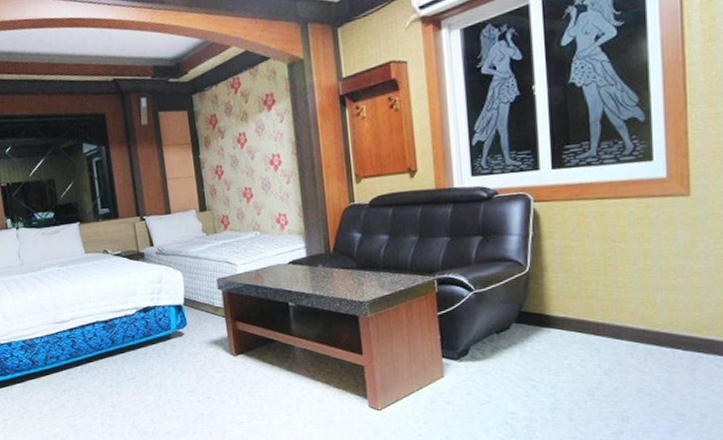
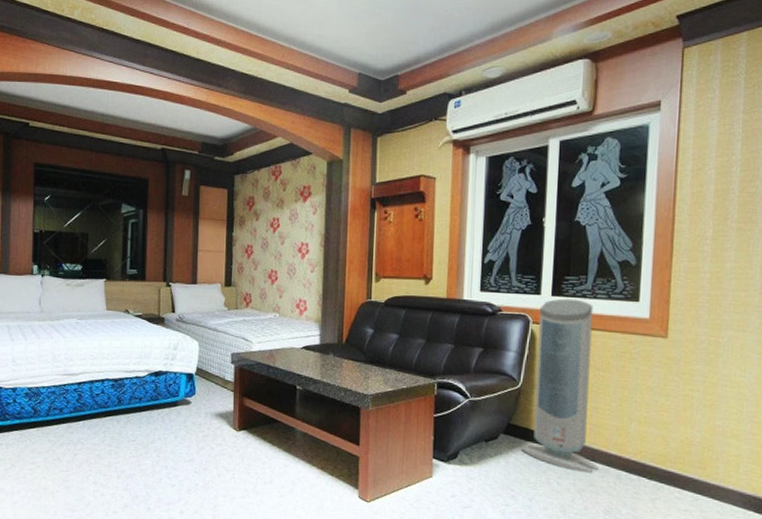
air purifier: none [537,168,626,353] -> present [521,298,599,474]

